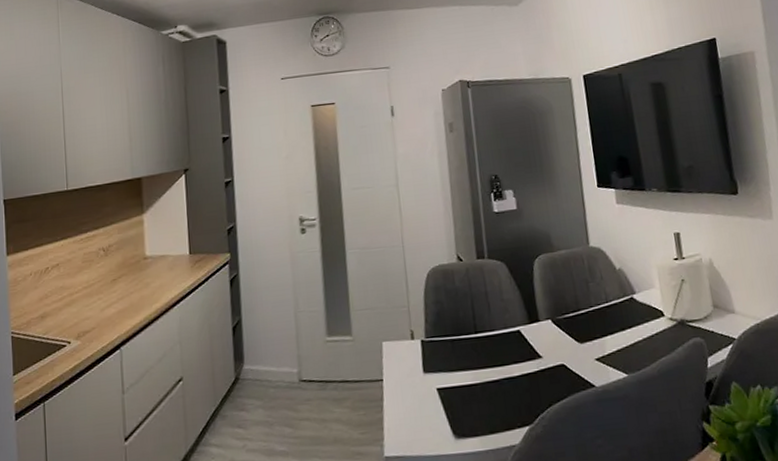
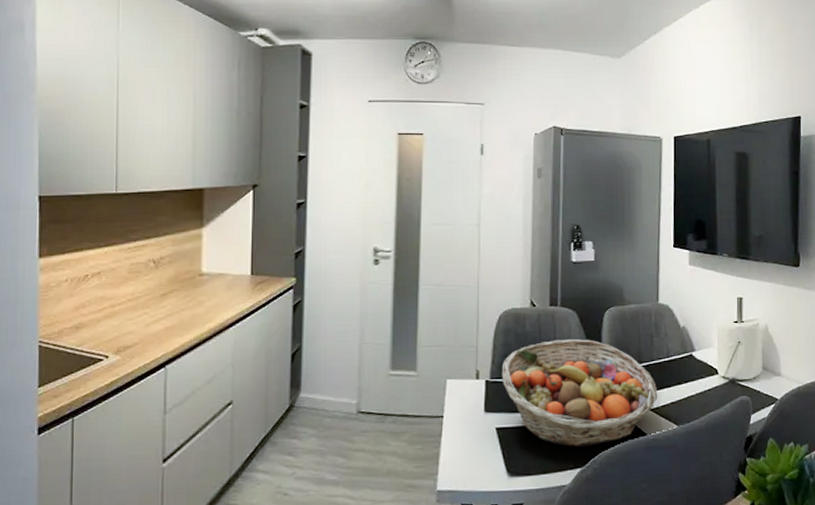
fruit basket: none [435,290,602,404] -> present [501,339,658,448]

